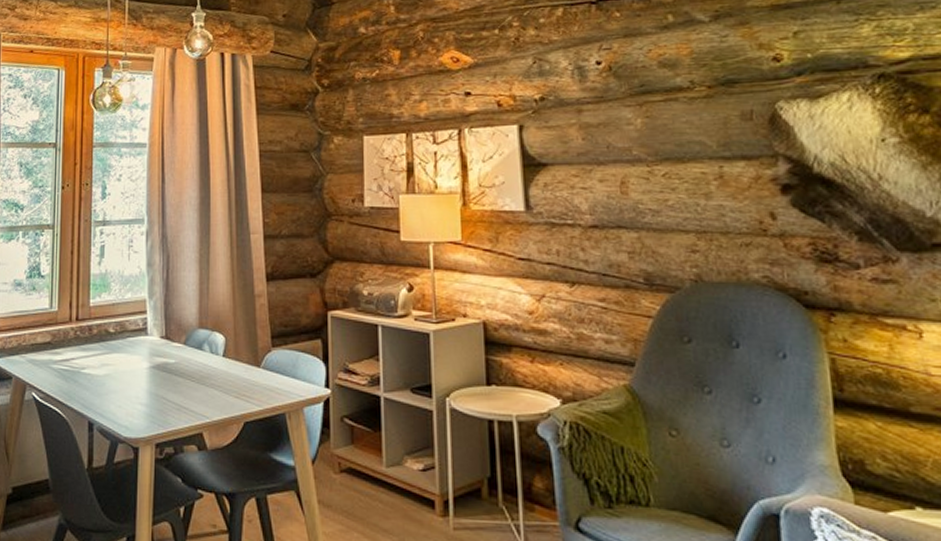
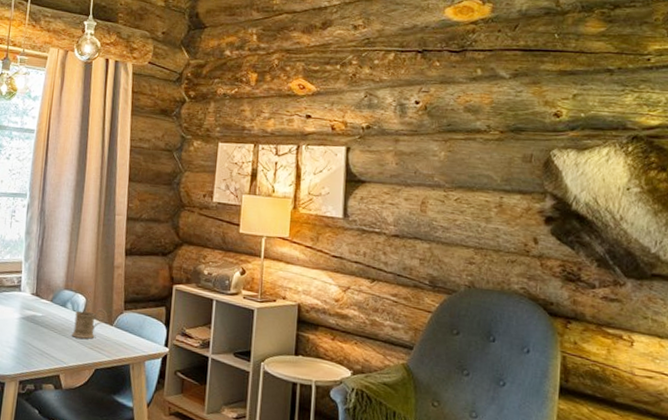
mug: none [211,347,252,386] -> present [71,308,107,339]

